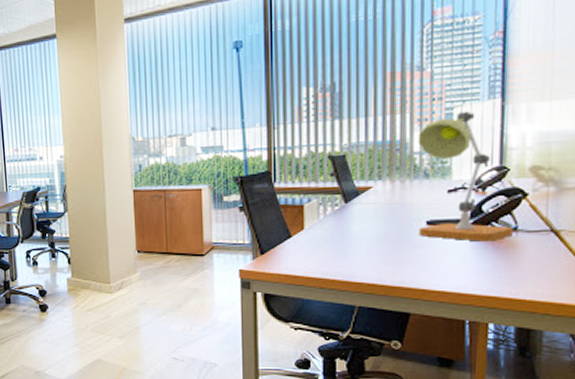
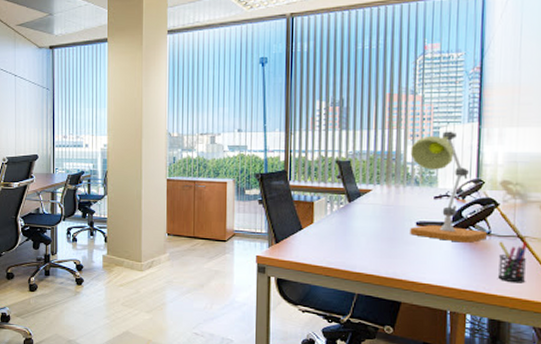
pen holder: none [527,236,564,285] -> present [498,241,528,283]

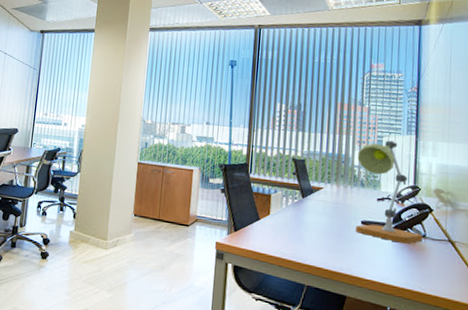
pen holder: present [498,241,528,283] -> none [432,244,458,285]

